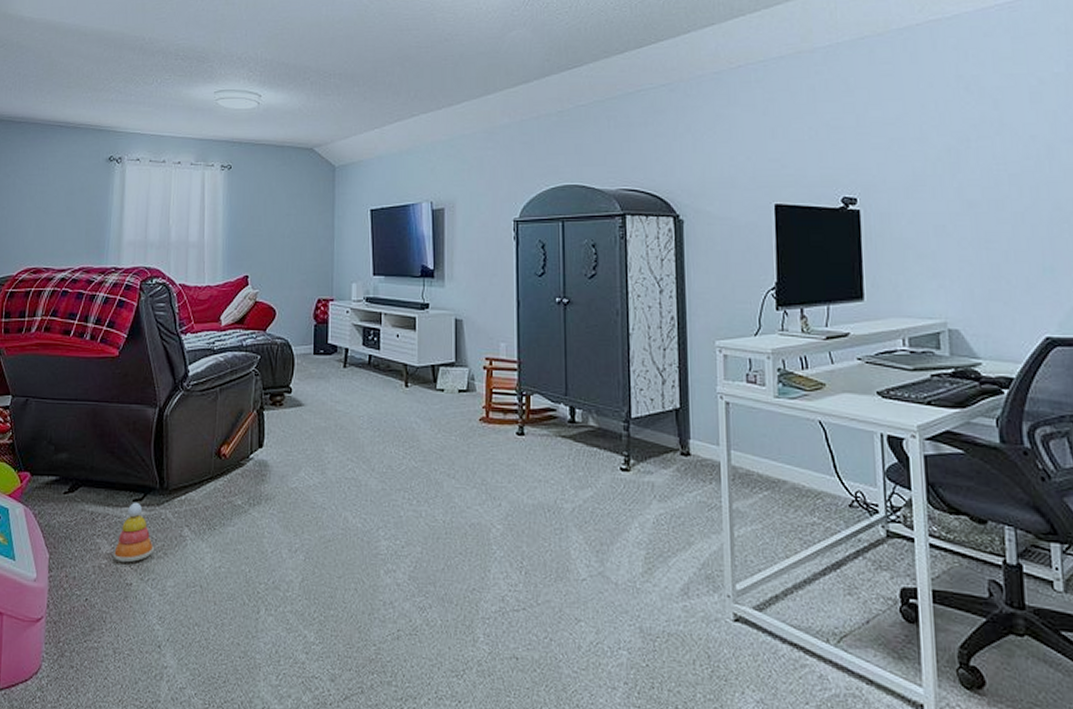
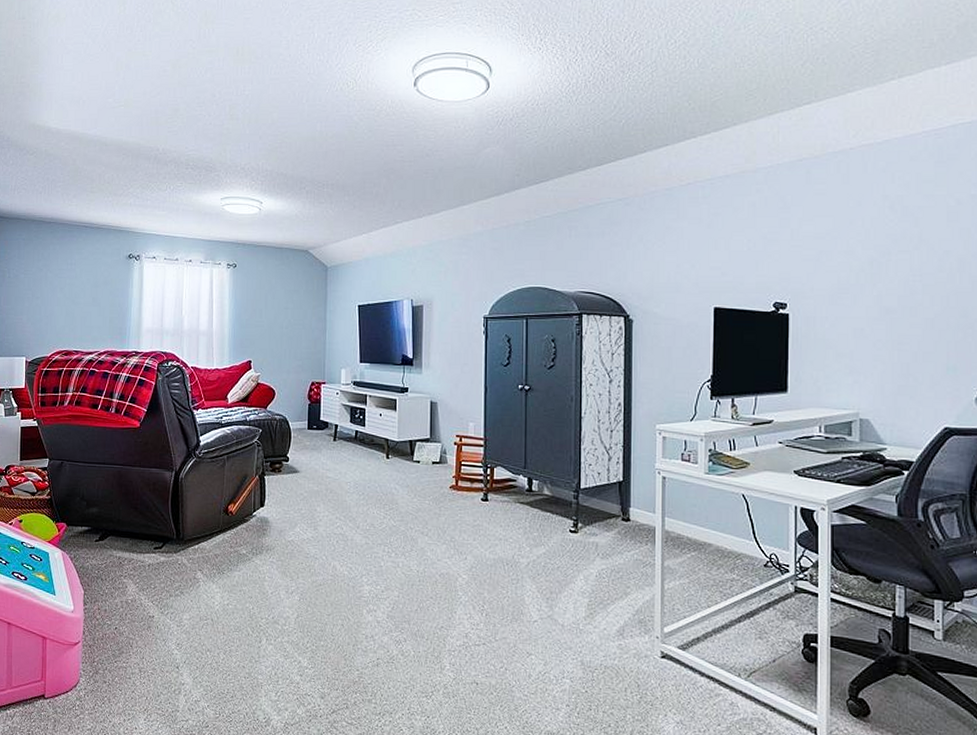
stacking toy: present [113,502,155,563] -> none [137,549,173,599]

